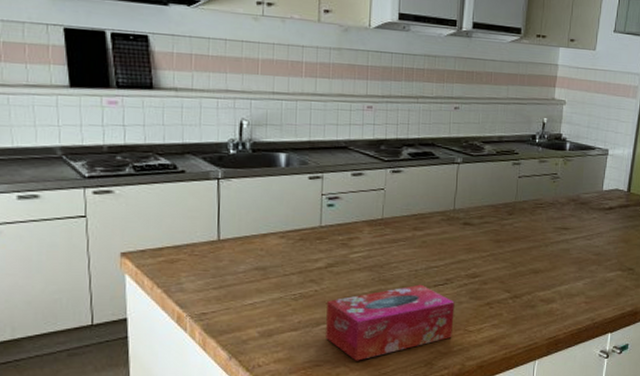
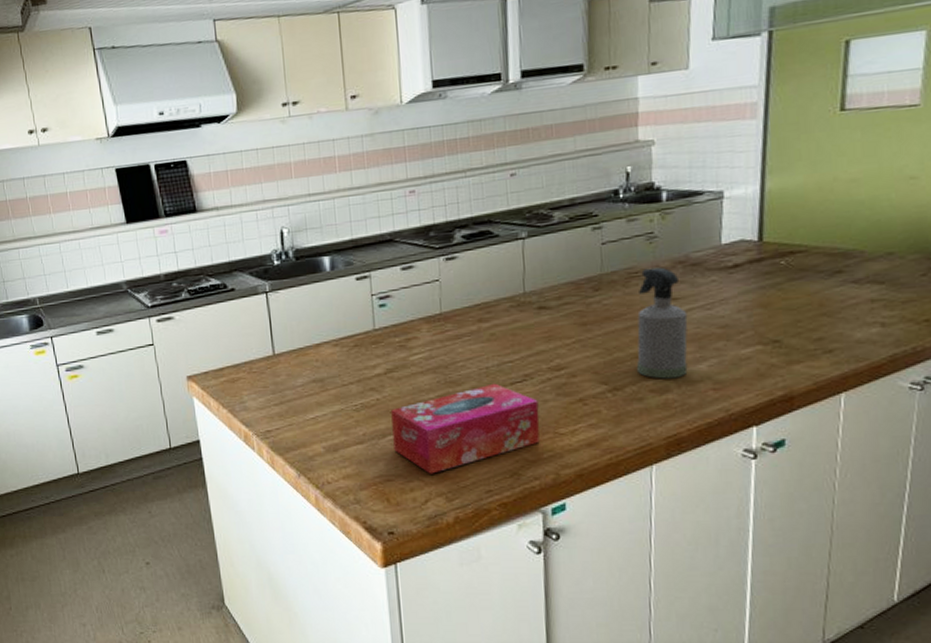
spray bottle: none [532,201,574,292] -> present [636,267,688,379]

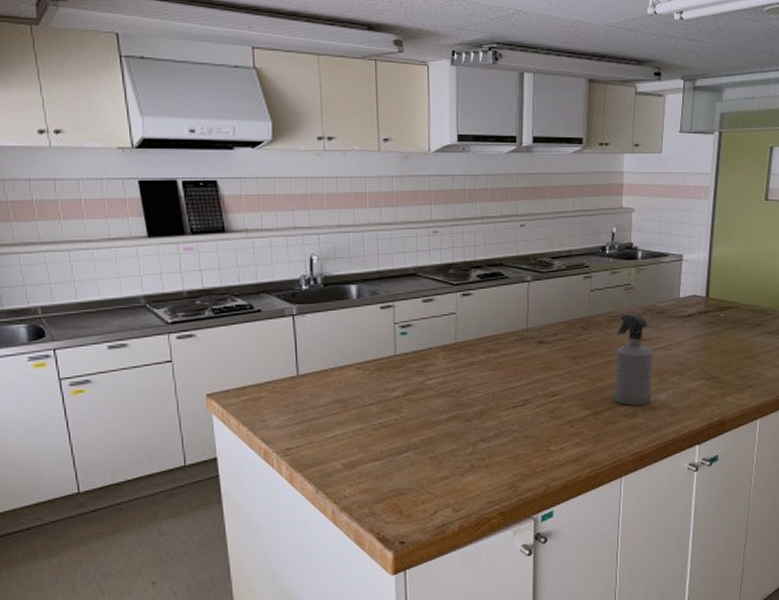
tissue box: present [391,383,540,474] -> none [407,406,535,488]

